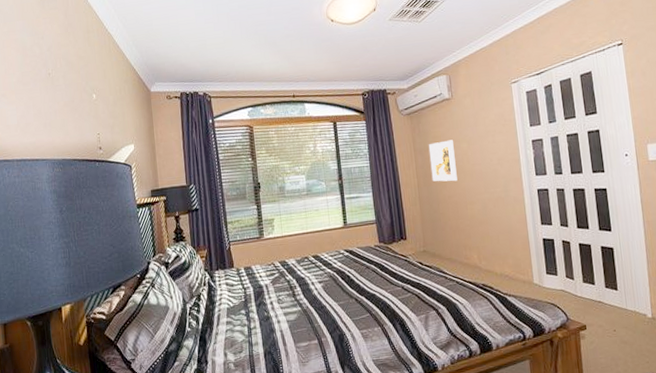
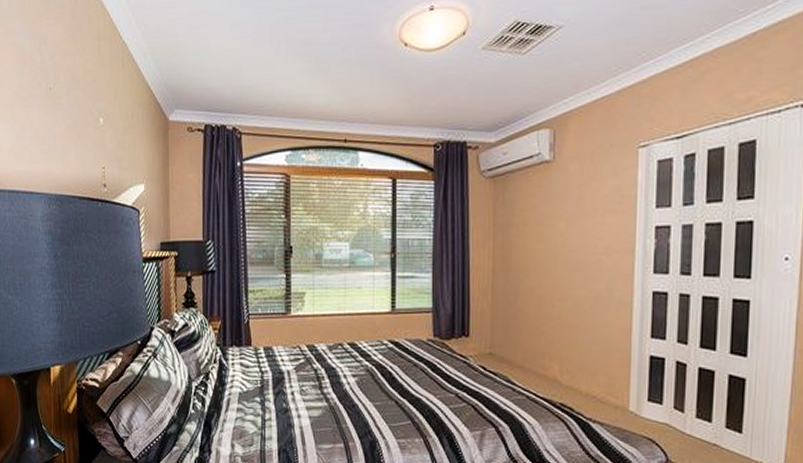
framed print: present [428,140,458,182] -> none [512,215,547,270]

